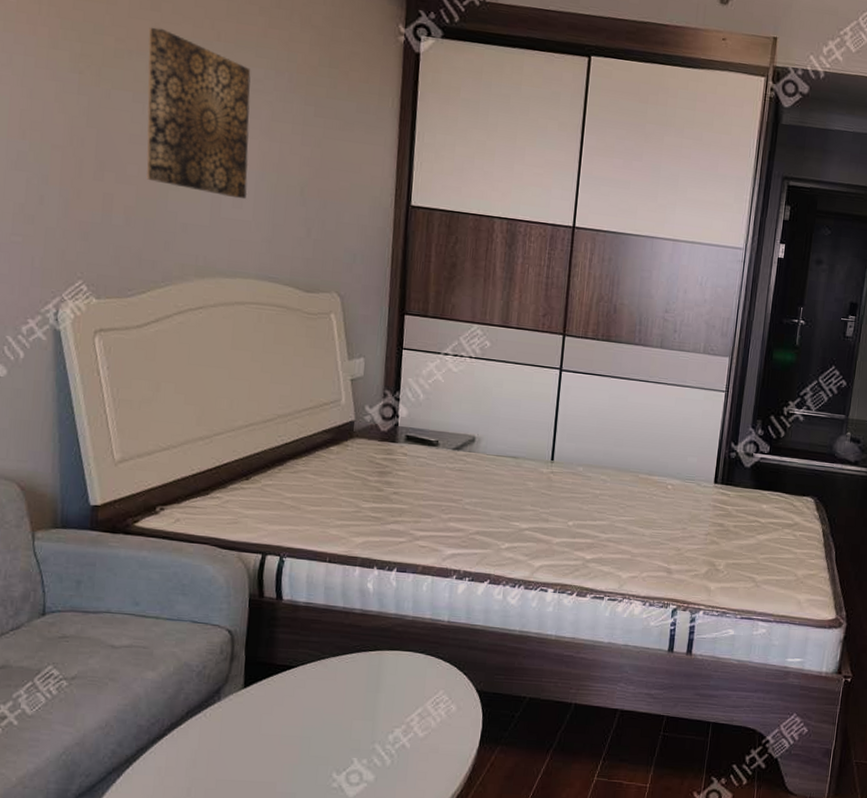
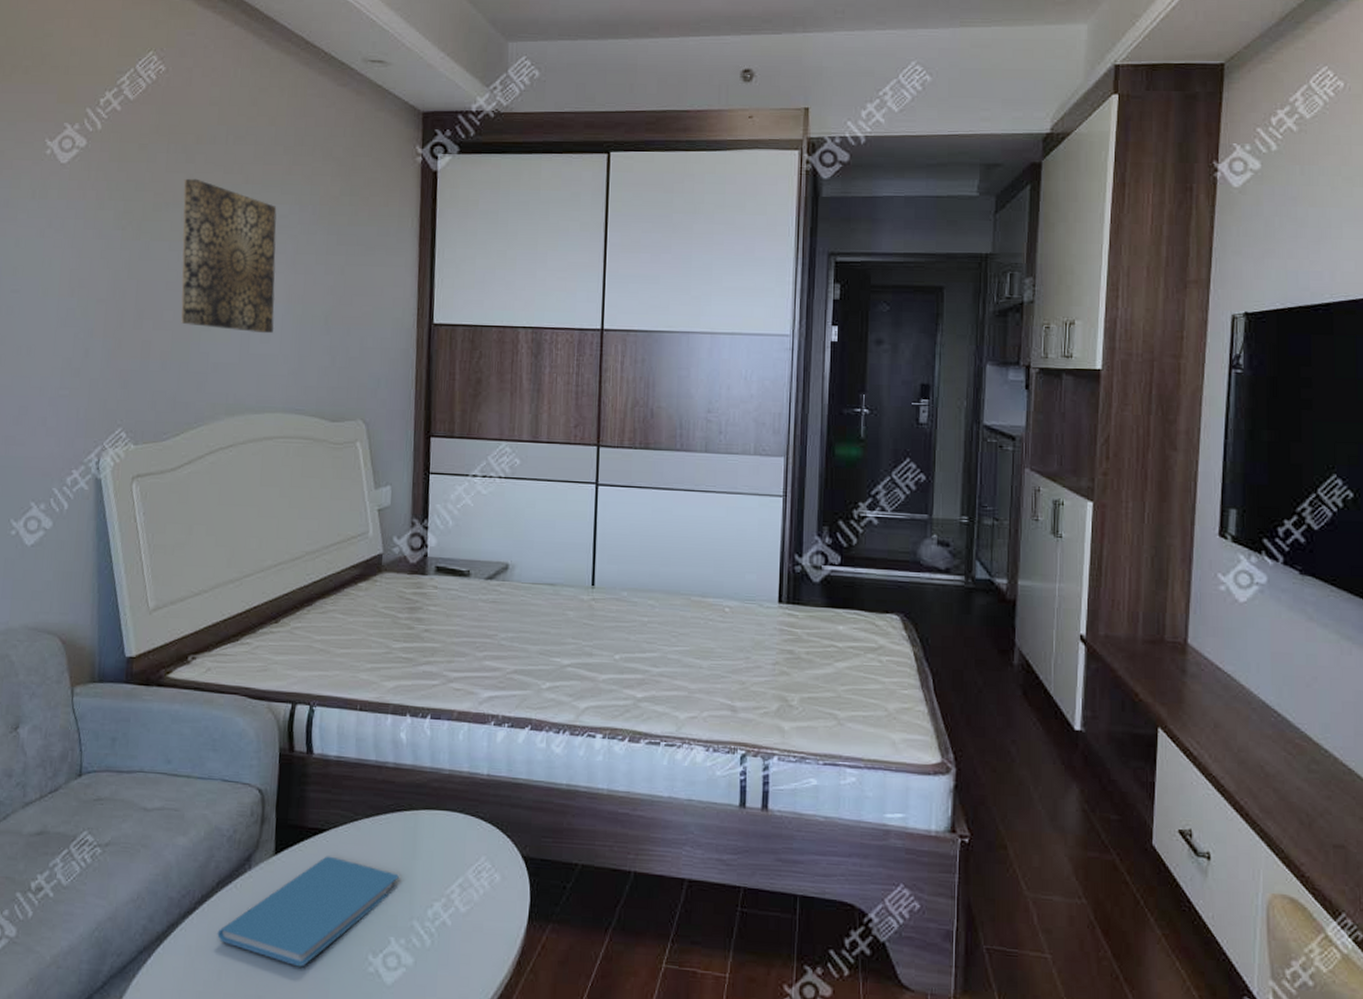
book: none [186,689,363,784] -> present [217,856,399,967]

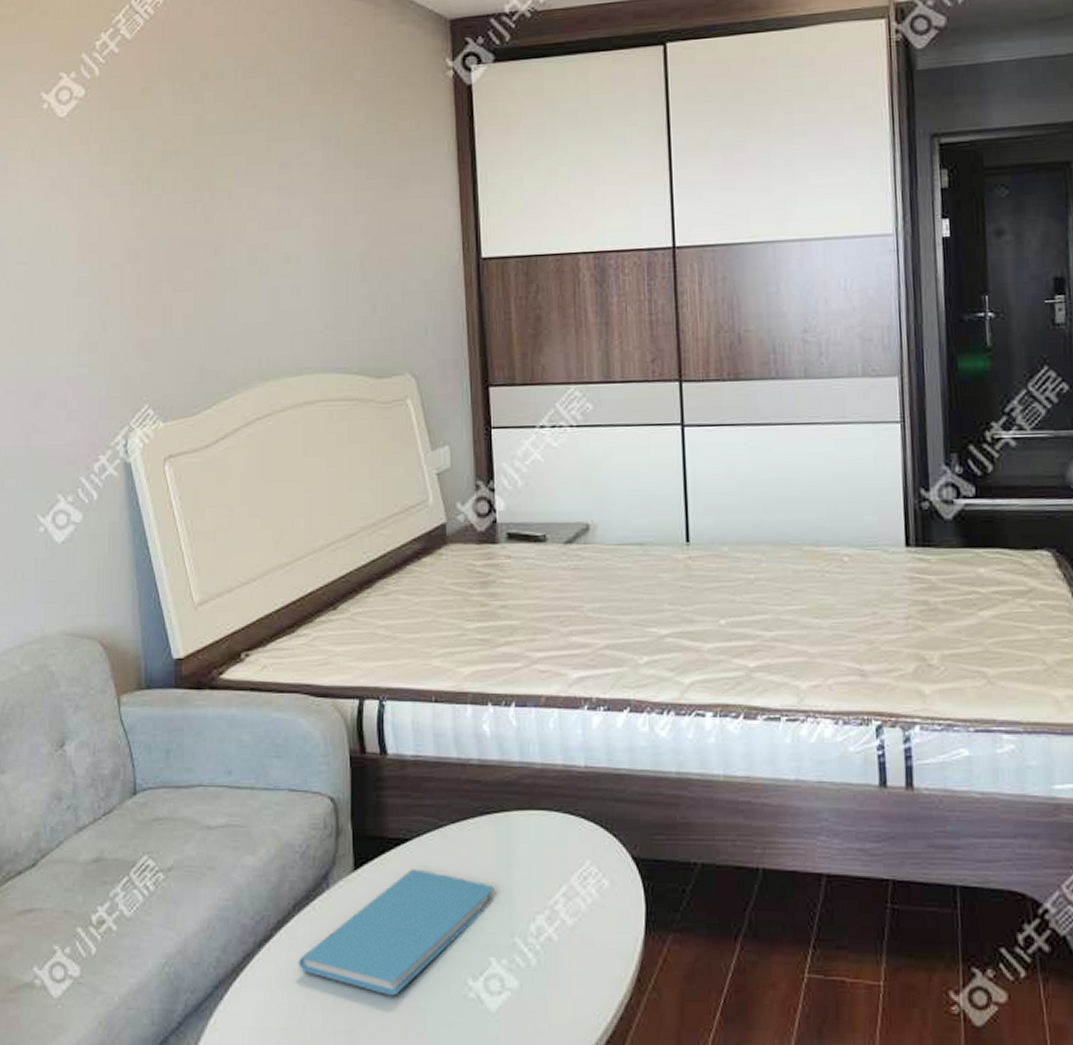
wall art: present [181,178,277,334] -> none [193,119,306,286]

